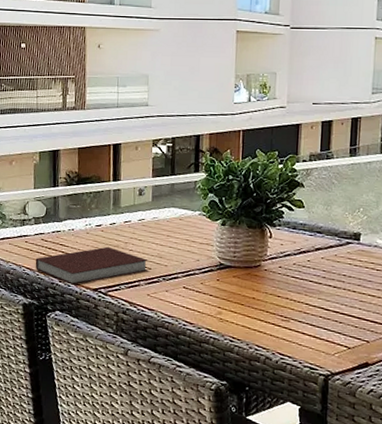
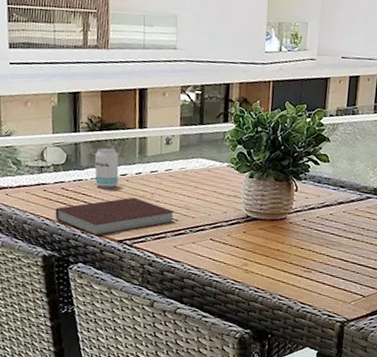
beverage can: none [72,200,94,239] -> present [94,147,119,189]

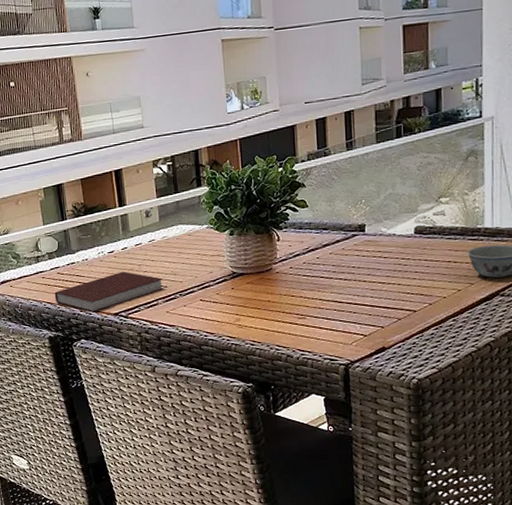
beverage can: present [94,147,119,189] -> none [82,229,107,267]

